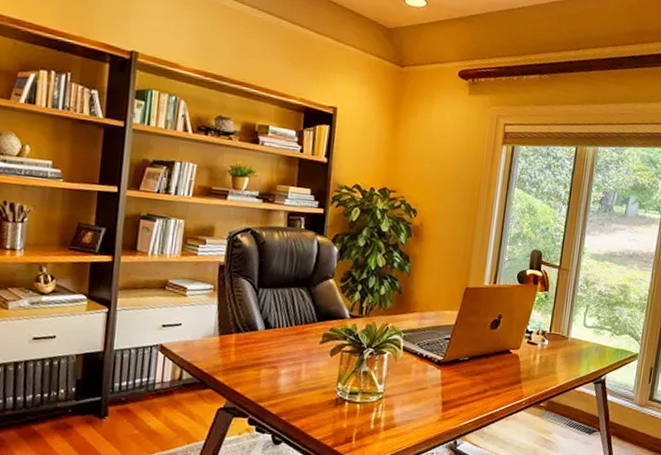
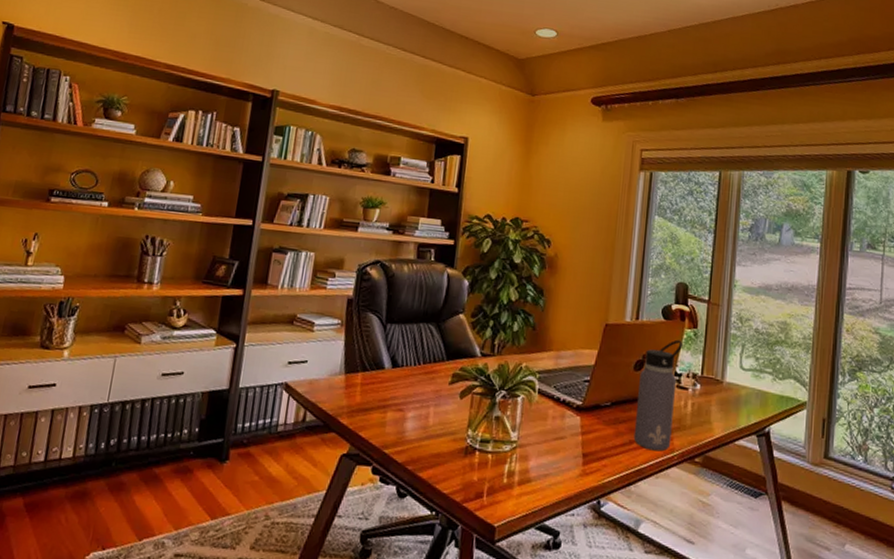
water bottle: none [488,301,535,398] -> present [633,339,683,452]

